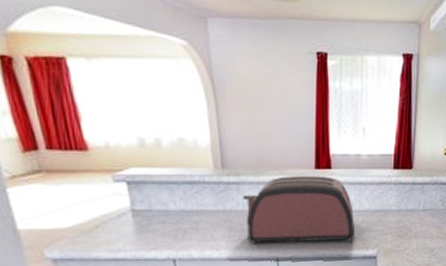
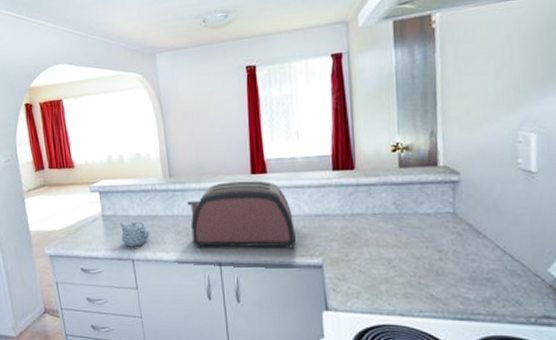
teapot: none [156,216,196,246] -> present [120,220,150,247]

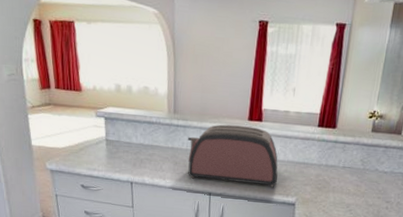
teapot: present [120,220,150,247] -> none [122,148,150,171]

